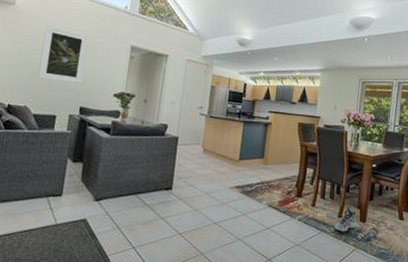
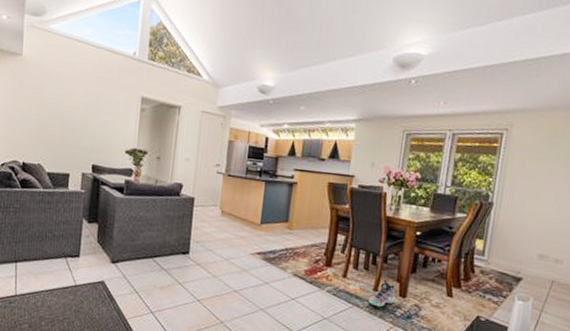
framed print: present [38,25,90,83] -> none [49,76,98,139]

